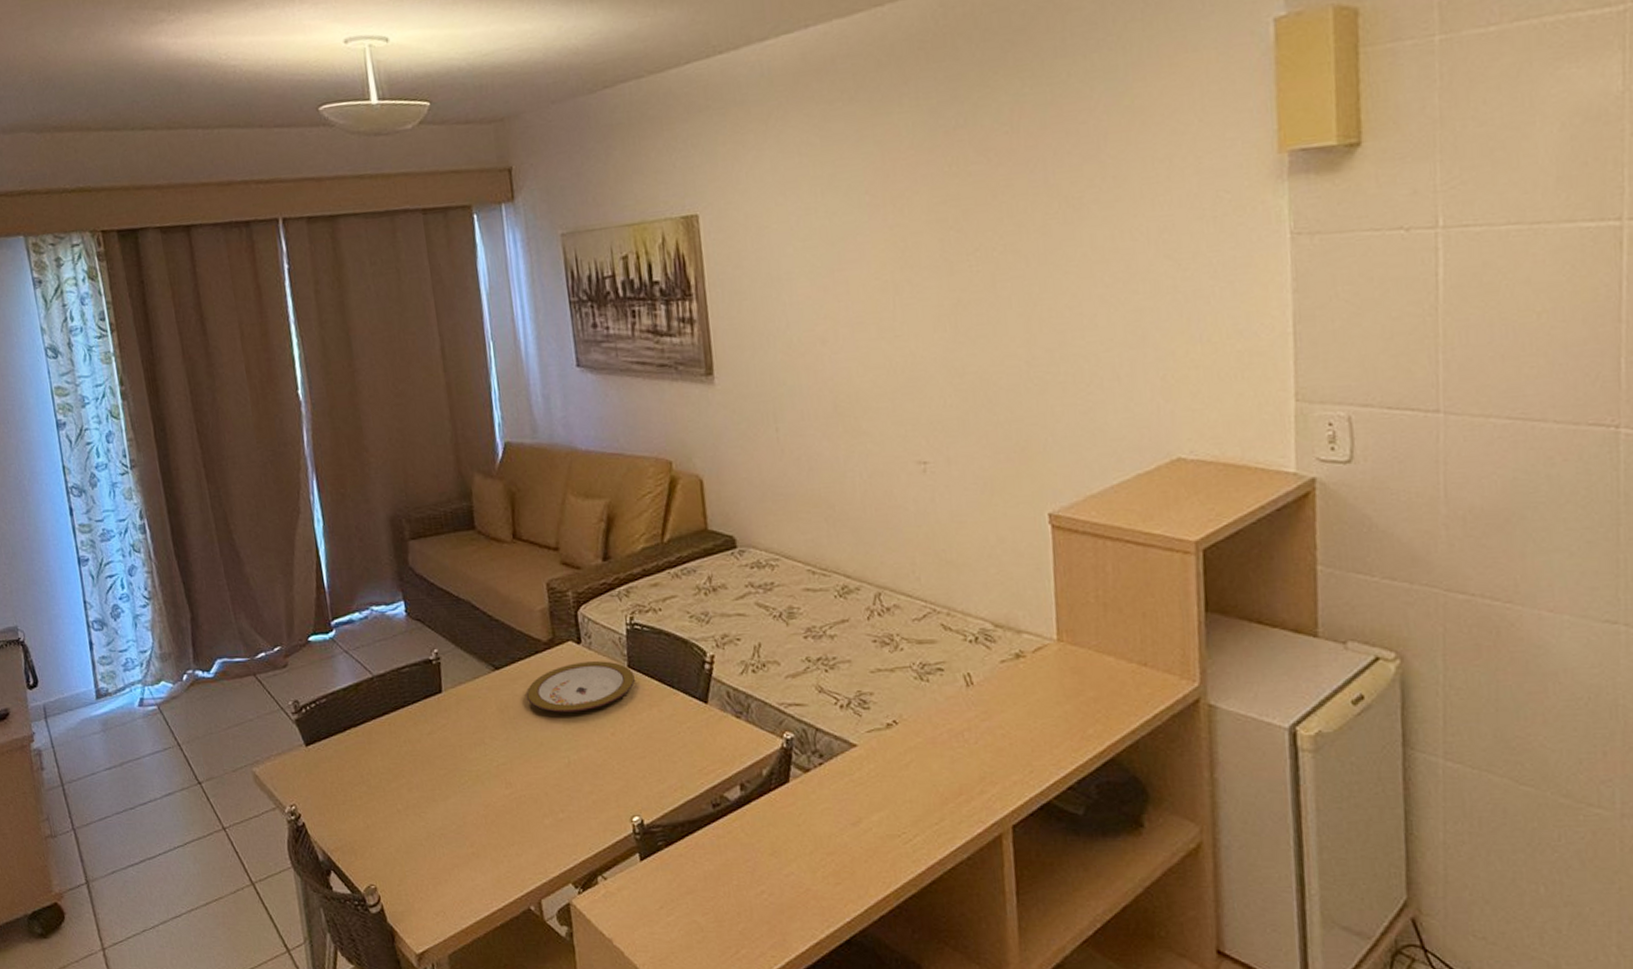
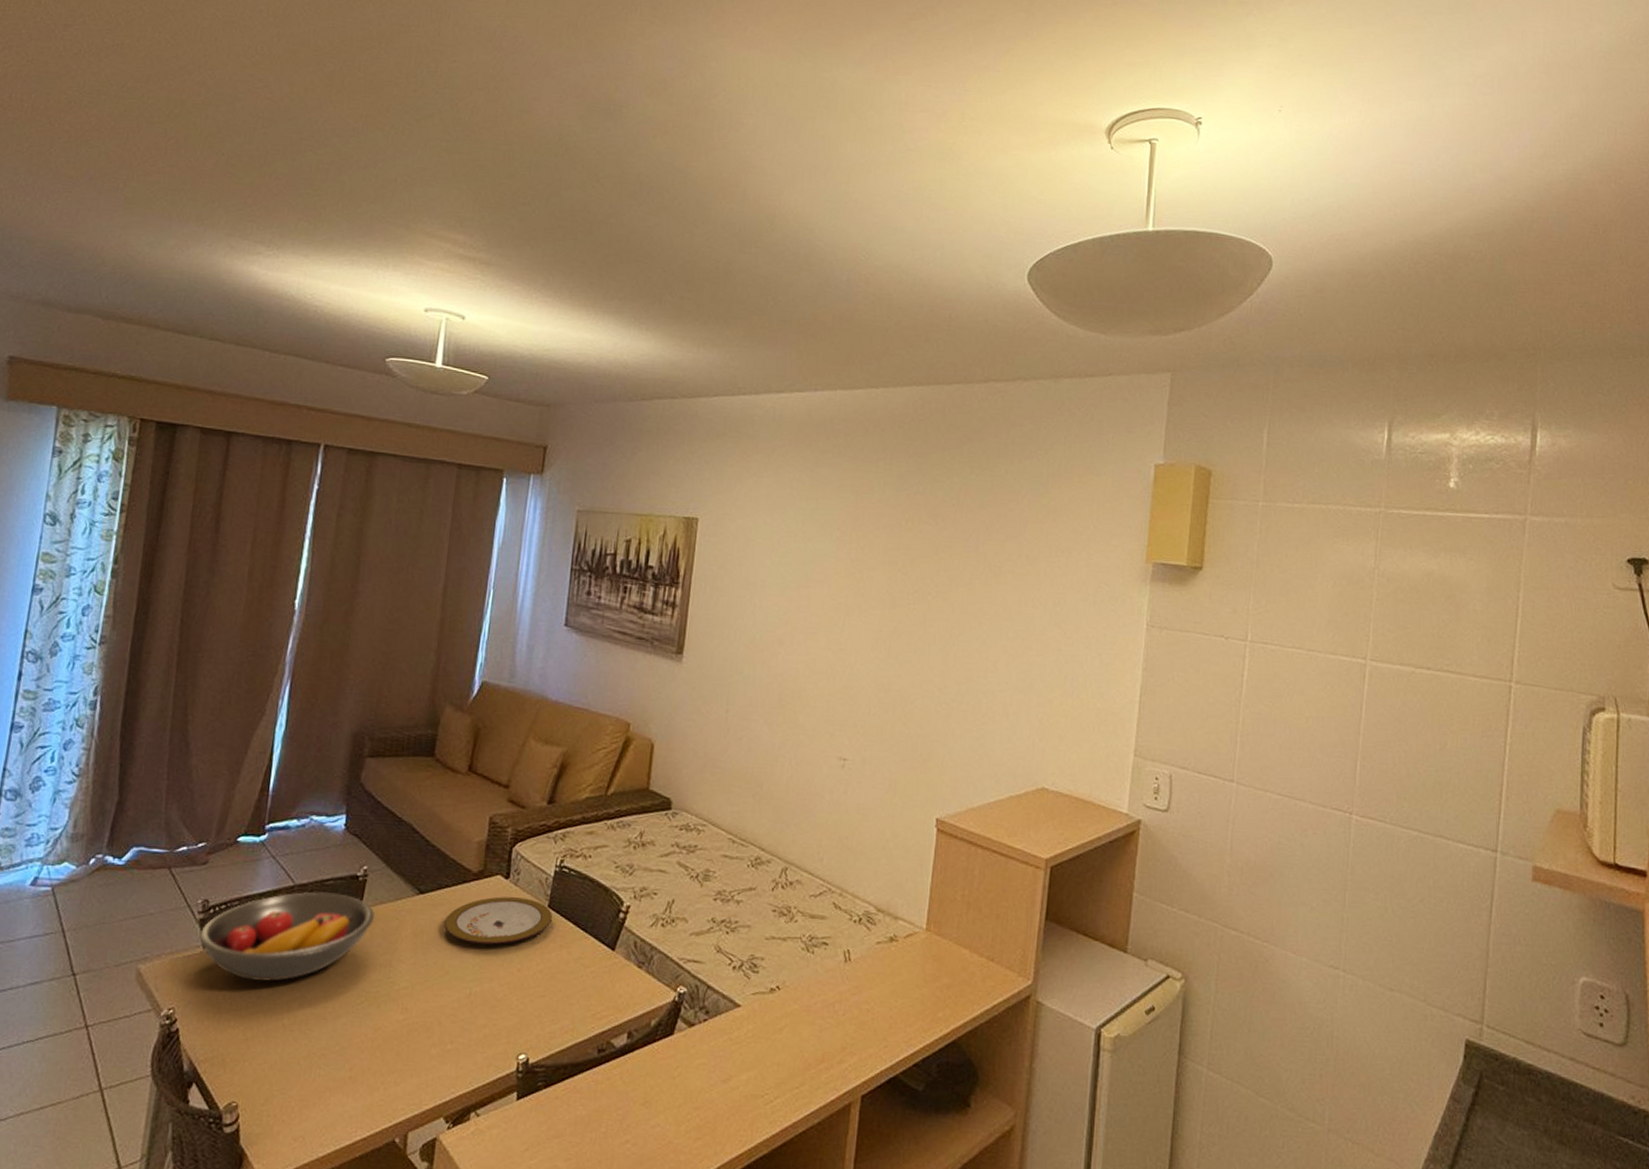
fruit bowl: none [298,679,458,773] -> present [198,892,376,982]

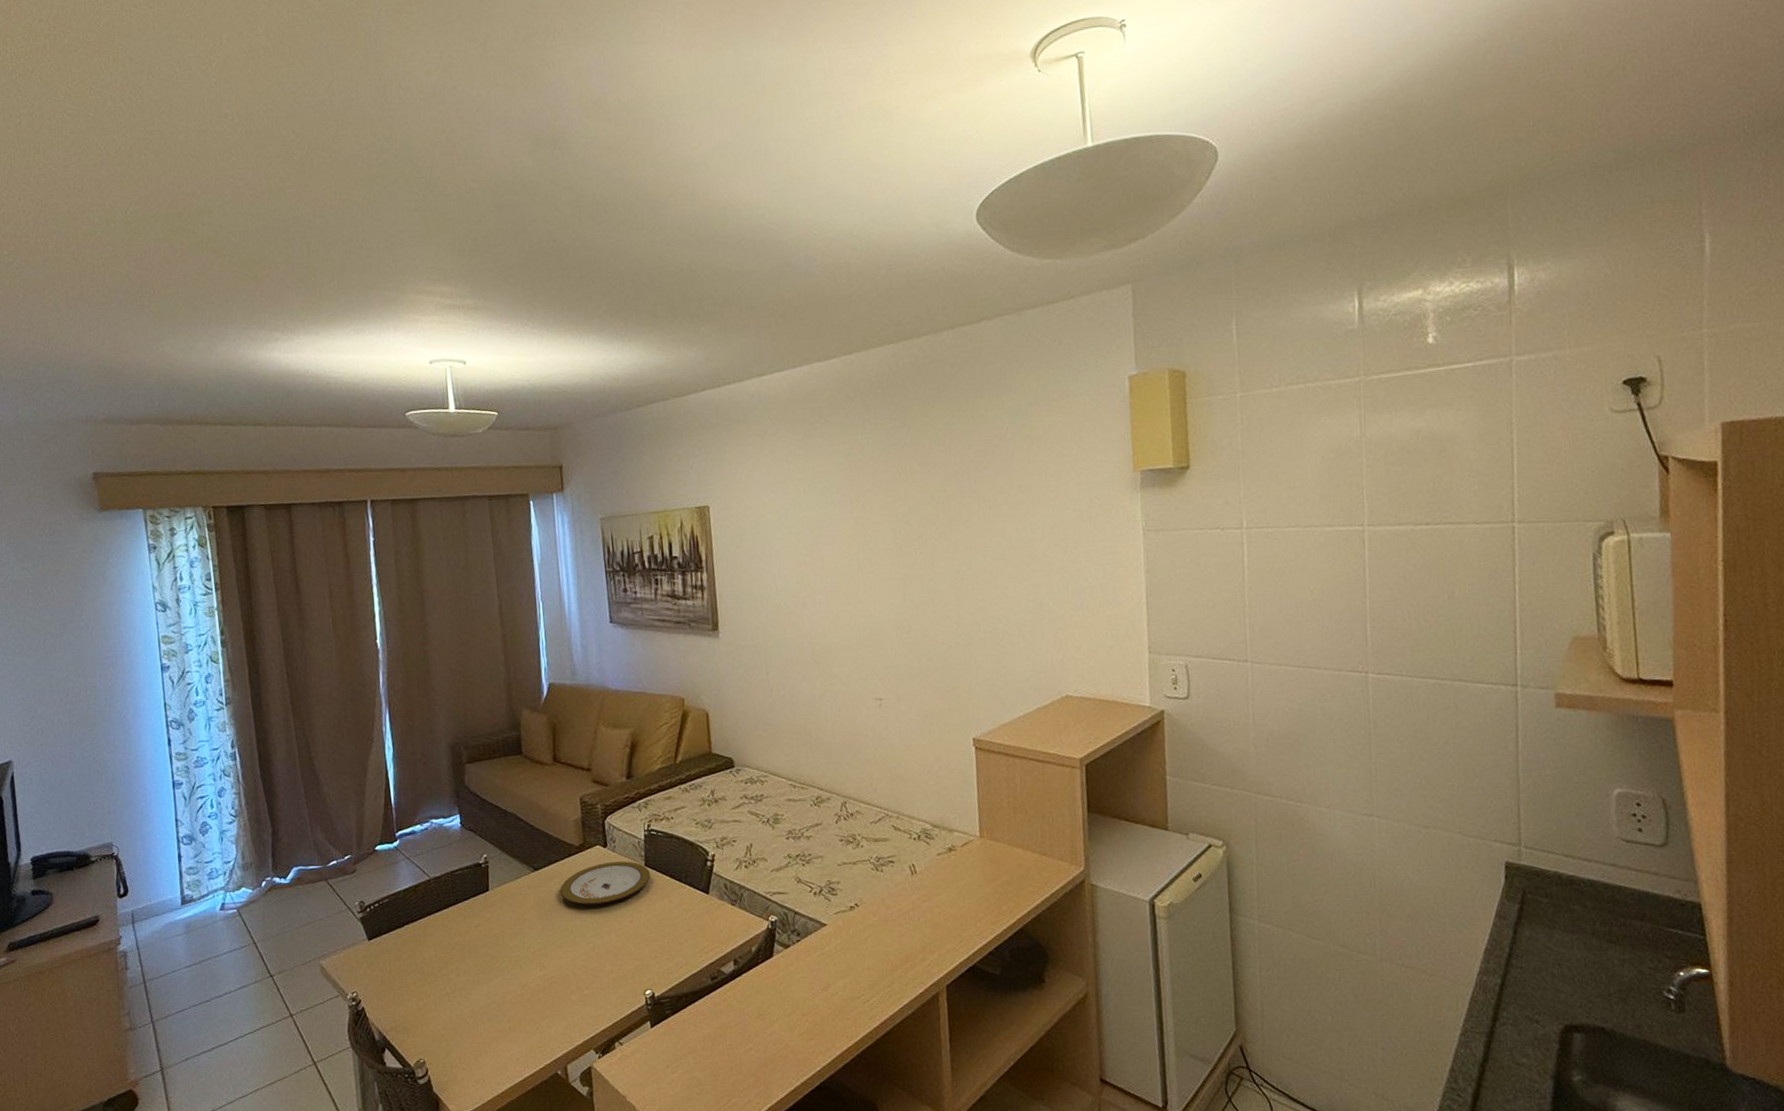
fruit bowl: present [198,892,376,982] -> none [362,880,502,962]

